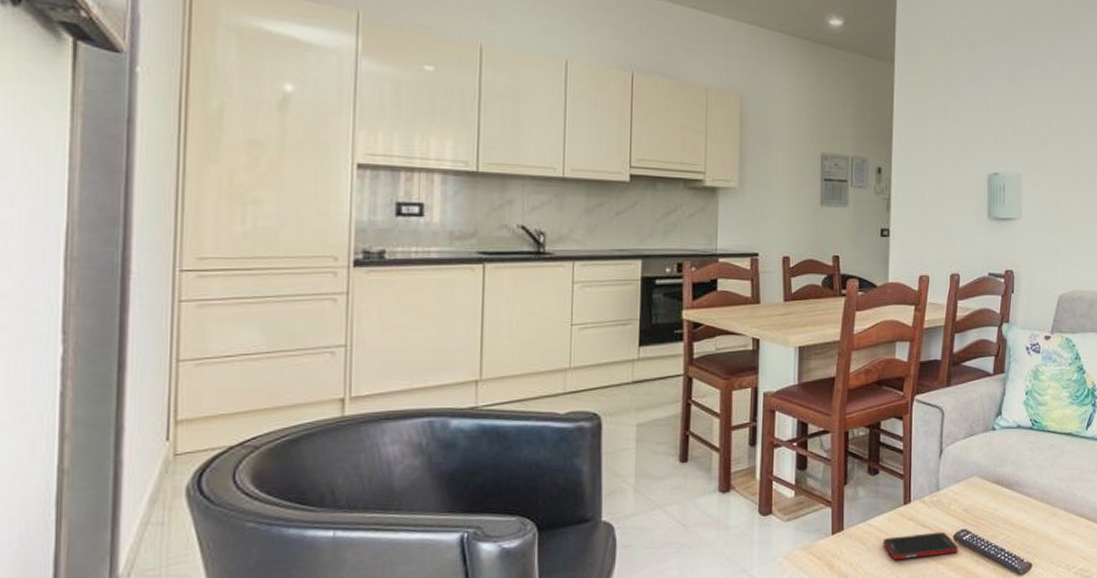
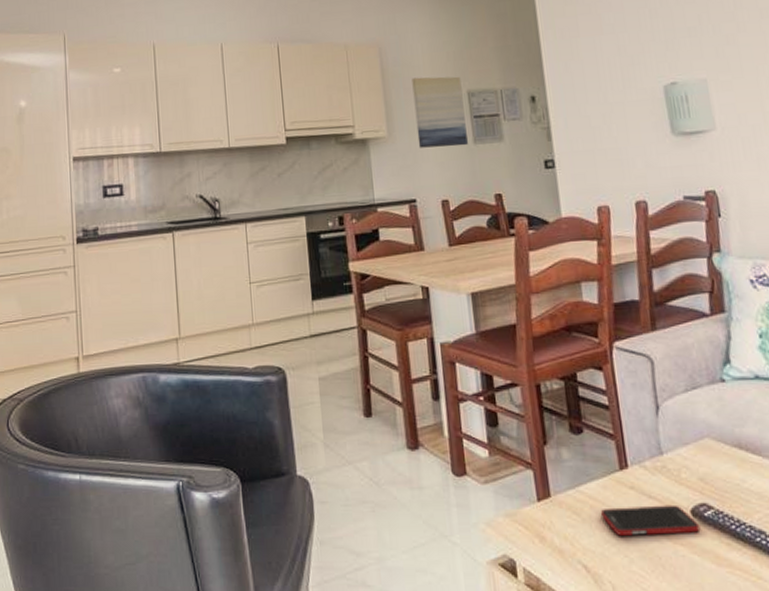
wall art: none [768,132,817,206] -> present [412,76,468,148]

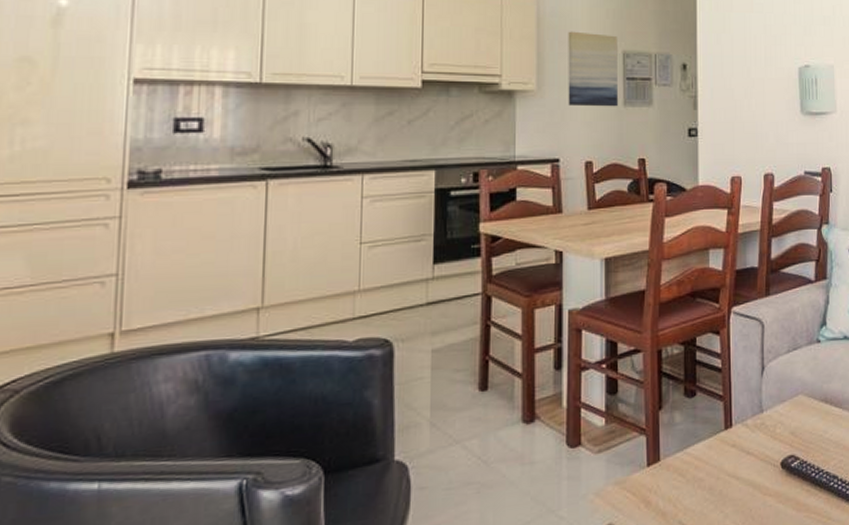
cell phone: present [600,504,701,536] -> none [703,458,787,493]

